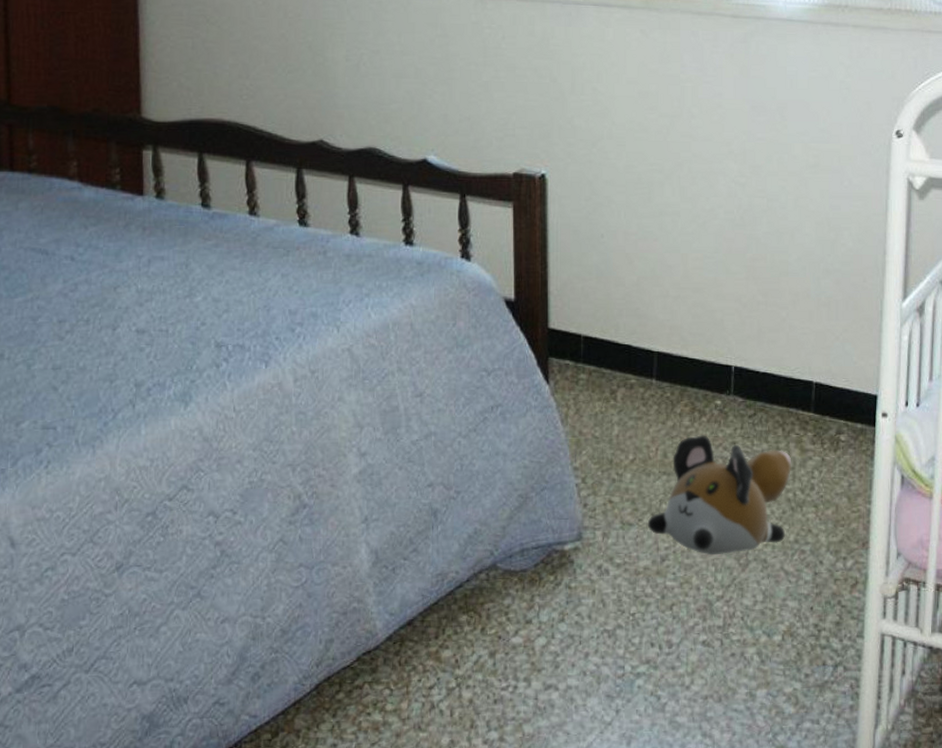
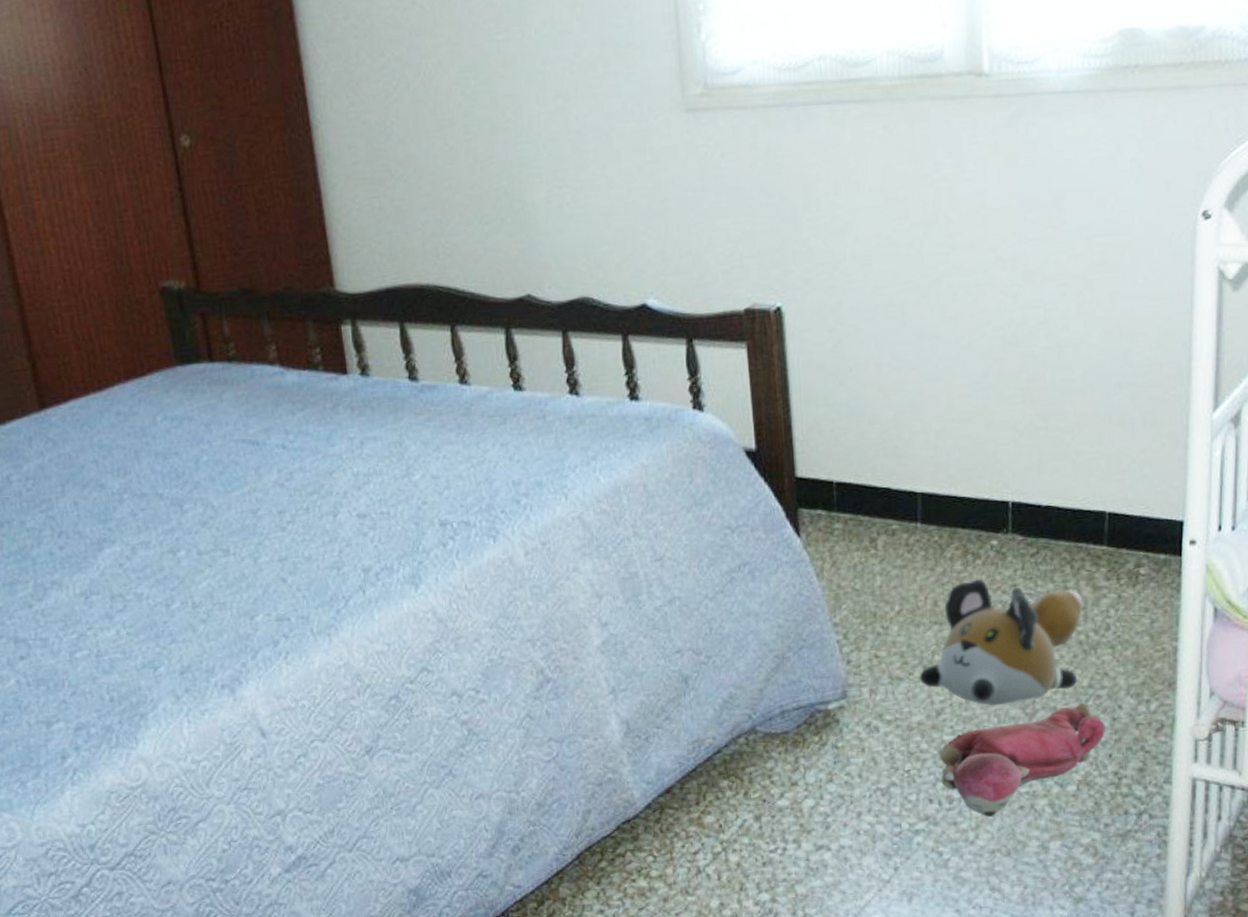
stuffed animal: none [662,556,809,662] -> present [939,702,1106,817]

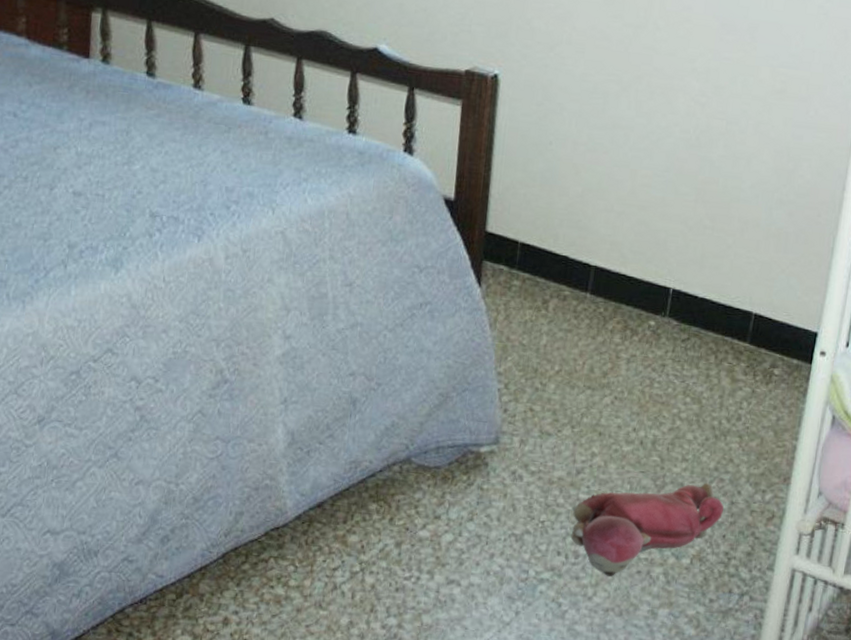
plush toy: present [919,579,1083,706] -> none [566,353,721,474]

